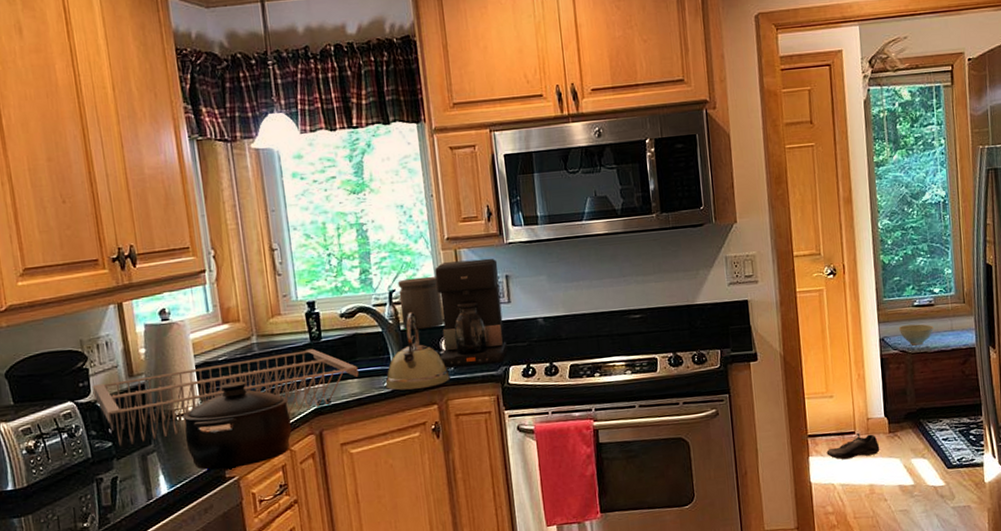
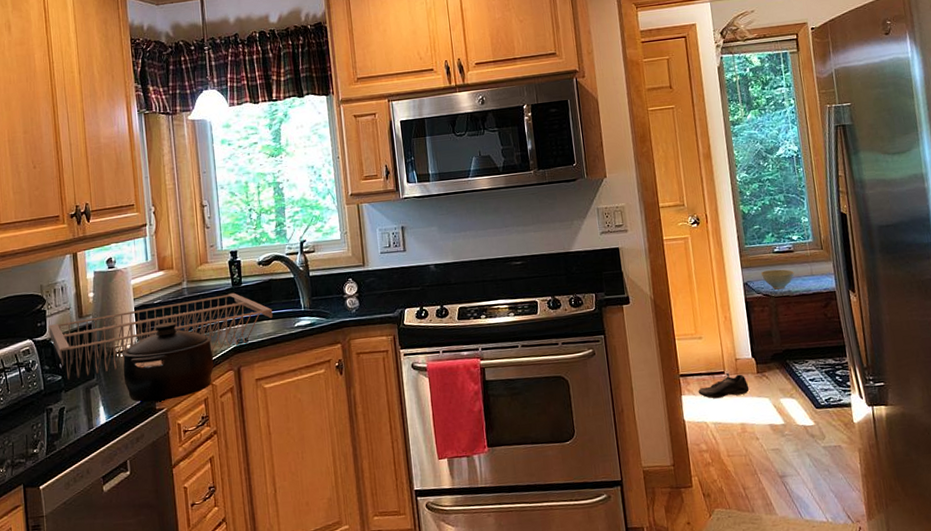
kettle: present [384,312,450,391] -> none [295,260,353,331]
jar: present [397,276,444,331] -> none [308,228,347,276]
coffee maker: present [435,258,508,368] -> none [340,211,403,311]

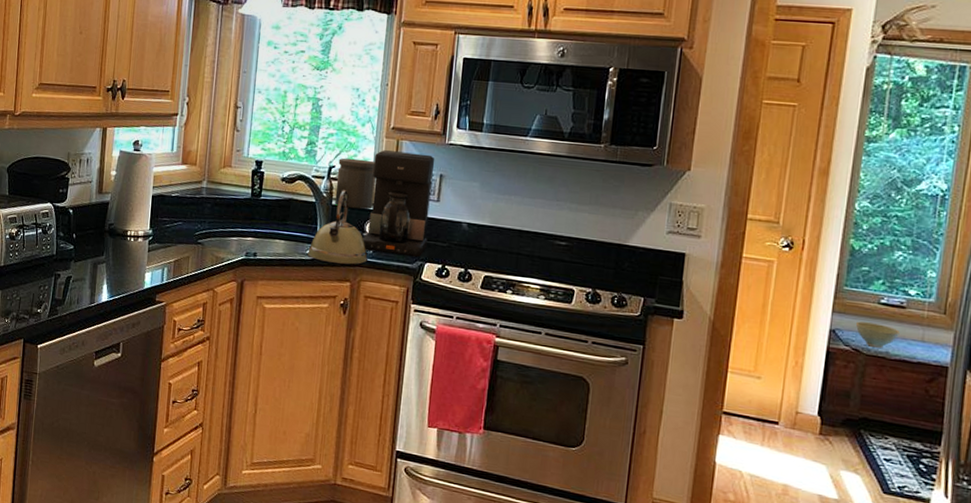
dish rack: present [49,292,273,381] -> none [69,193,287,259]
saucepan: present [121,322,214,402] -> none [130,217,222,296]
kettle: none [295,260,353,331] -> present [306,190,368,265]
jar: none [308,228,347,276] -> present [334,158,376,210]
coffee maker: none [340,211,403,311] -> present [362,150,435,258]
shoe: present [698,373,750,399] -> none [740,425,805,454]

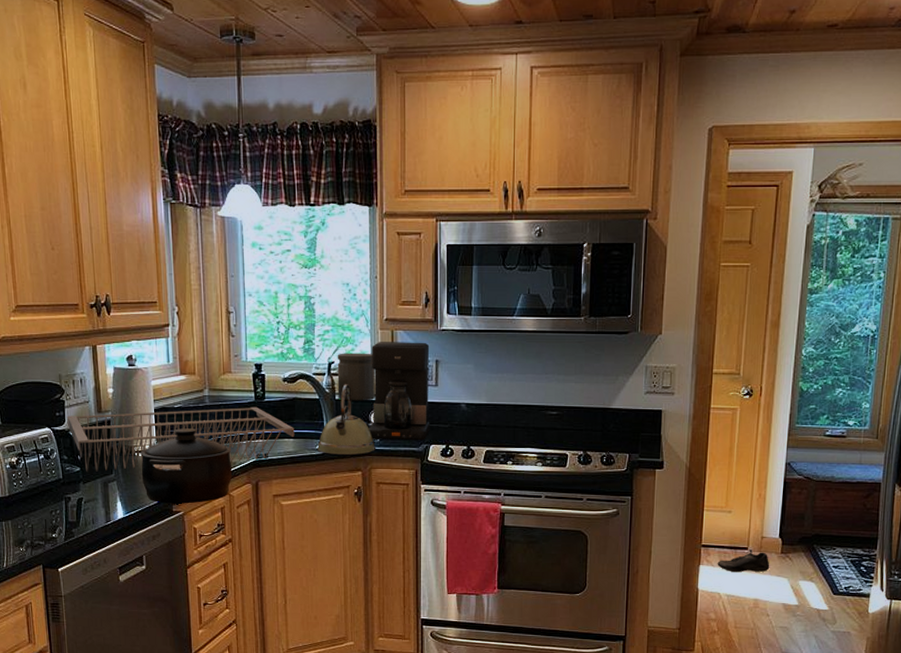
dish rack: none [69,193,287,259] -> present [67,406,295,473]
saucepan: none [130,217,222,296] -> present [140,428,233,504]
shoe: none [740,425,805,454] -> present [717,550,770,573]
bowl: present [855,321,900,348] -> none [806,453,842,474]

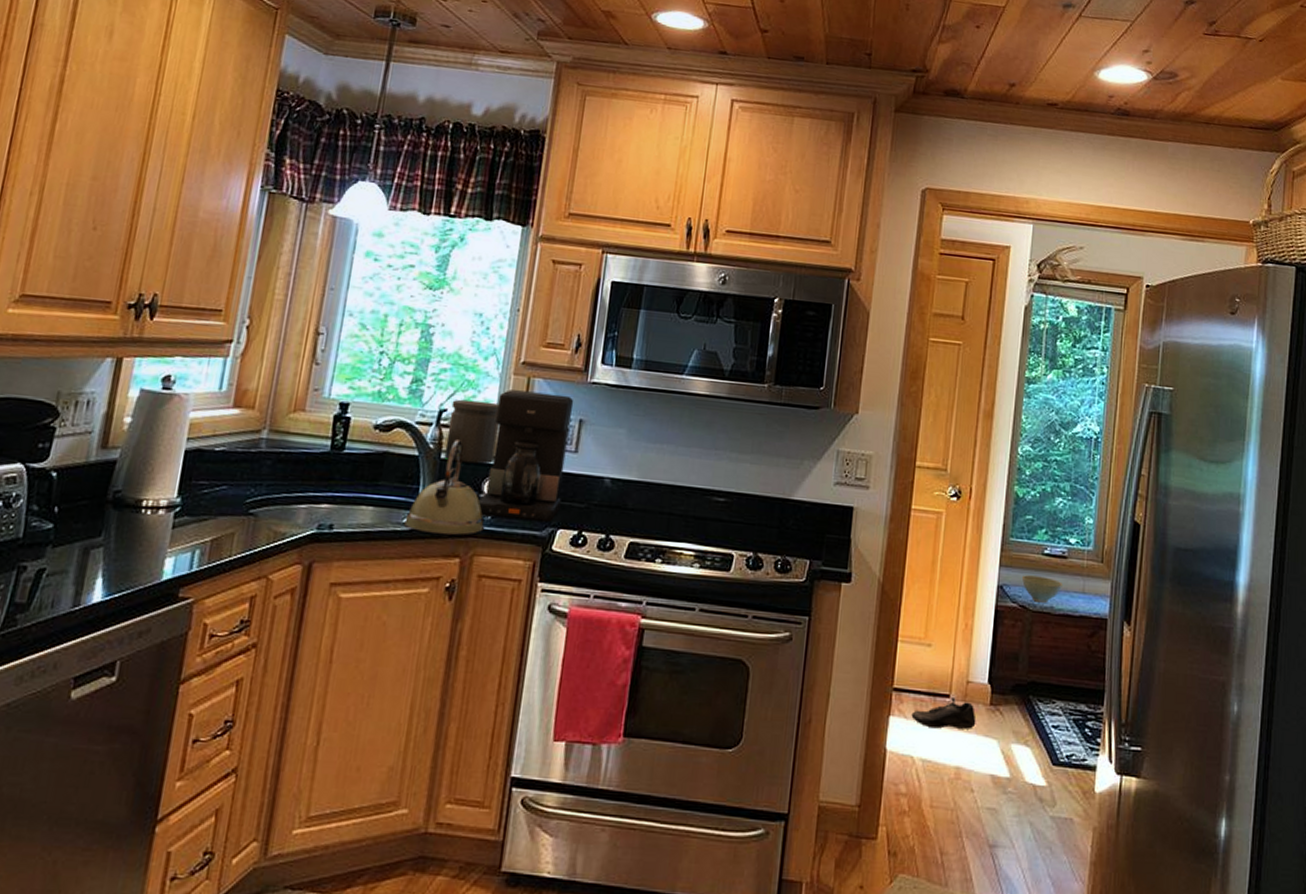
dish rack: present [67,406,295,473] -> none [51,449,378,533]
saucepan: present [140,428,233,504] -> none [143,479,284,588]
bowl: none [806,453,842,474] -> present [1021,575,1062,603]

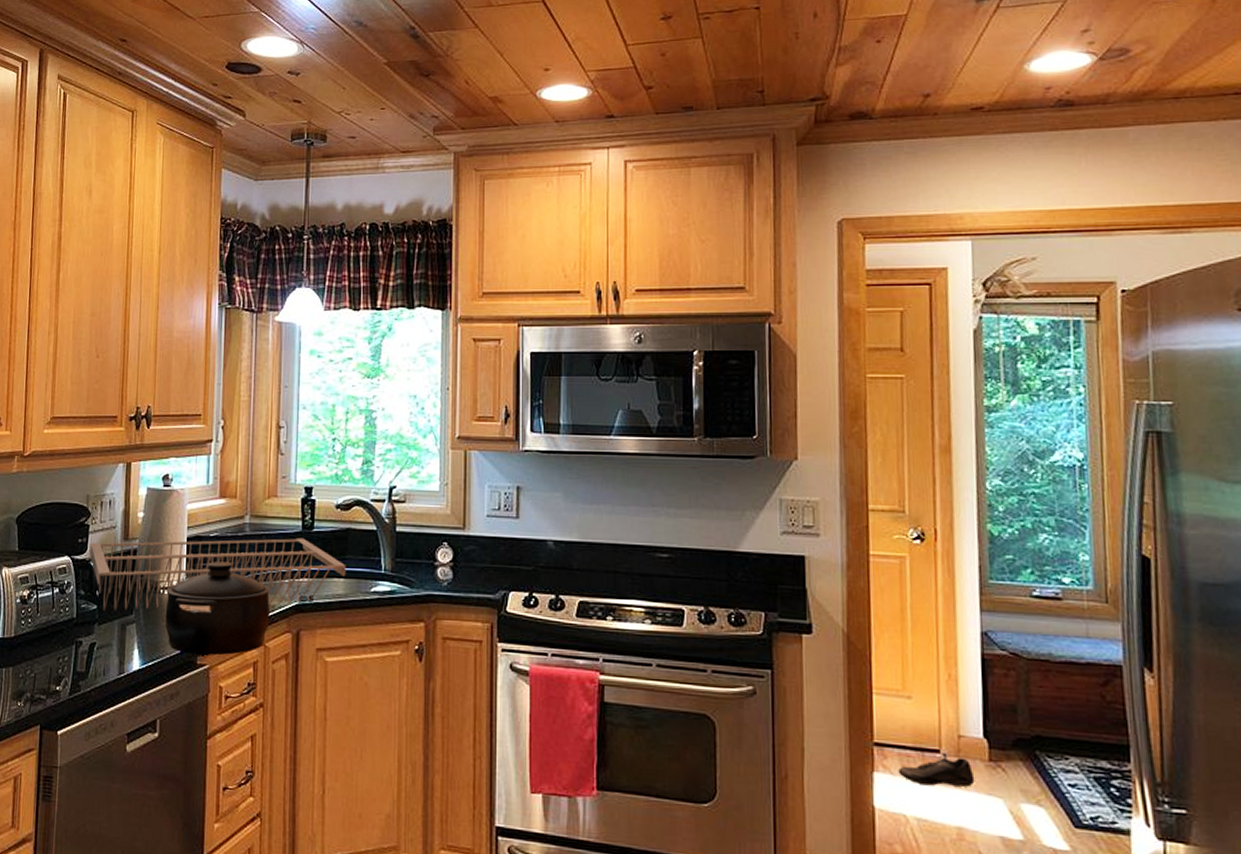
dish rack: none [51,449,378,533] -> present [90,537,346,612]
saucepan: none [143,479,284,588] -> present [165,561,271,656]
kettle: present [403,440,485,536] -> none [371,513,442,602]
jar: present [444,399,500,465] -> none [399,476,445,535]
coffee maker: present [478,389,574,523] -> none [434,463,510,586]
bowl: present [1021,575,1062,603] -> none [1008,620,1060,650]

